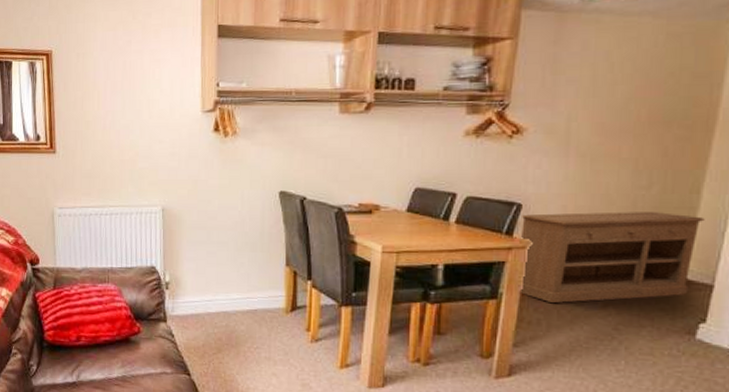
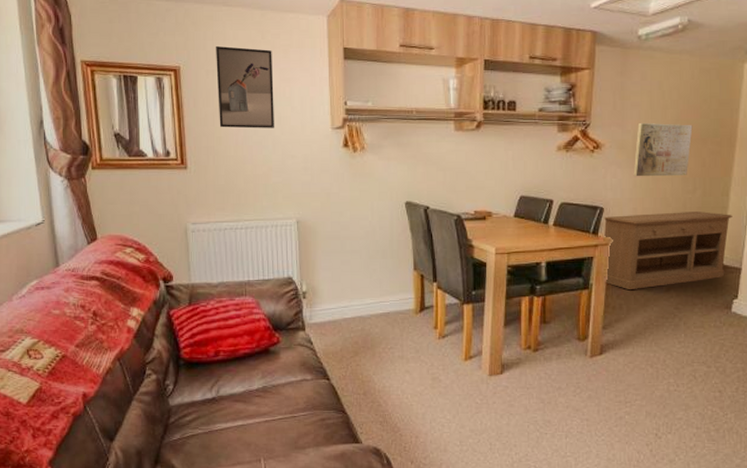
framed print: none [87,28,143,112] -> present [216,45,274,129]
stone relief: none [564,102,652,168] -> present [633,123,693,177]

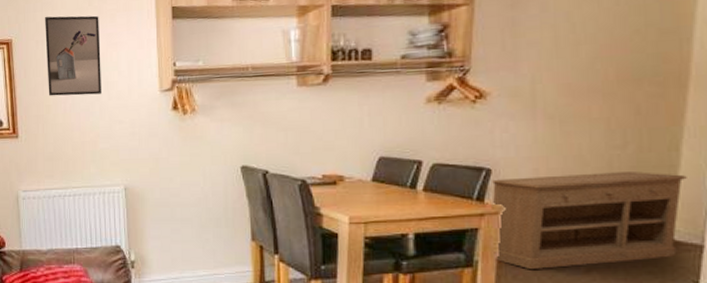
stone relief: present [633,123,693,177] -> none [532,62,620,131]

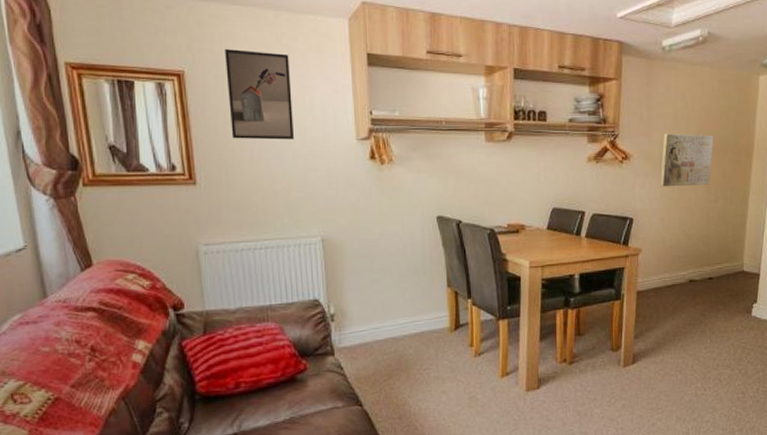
sideboard: present [492,172,687,270] -> none [633,220,751,299]
stone relief: none [532,62,620,131] -> present [660,134,714,187]

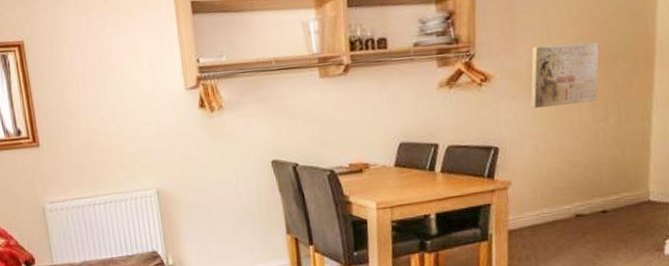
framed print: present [225,48,294,140] -> none [58,12,125,101]

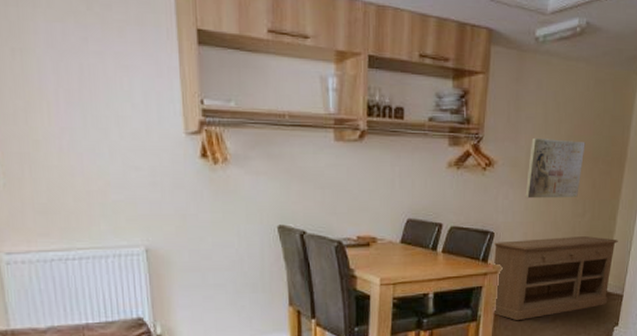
sideboard: none [500,141,657,239] -> present [493,236,618,321]

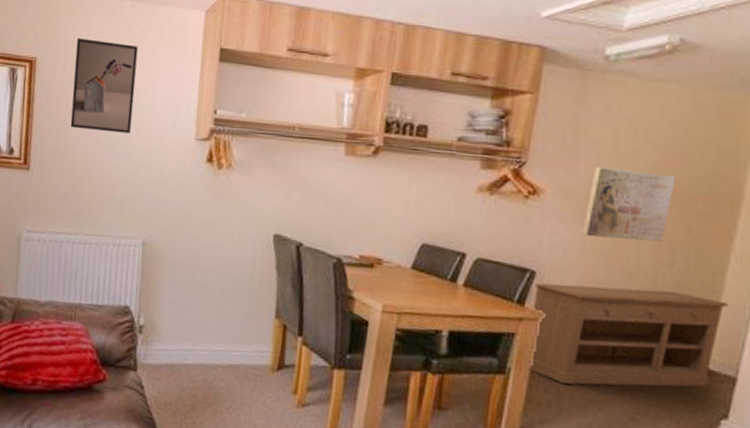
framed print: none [23,14,110,131] -> present [70,37,138,133]

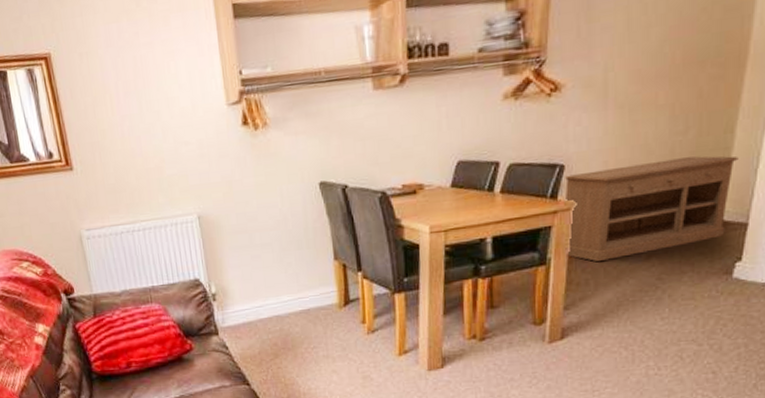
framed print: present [70,37,138,133] -> none [86,18,162,119]
stone relief: present [582,167,676,243] -> none [603,44,686,122]

